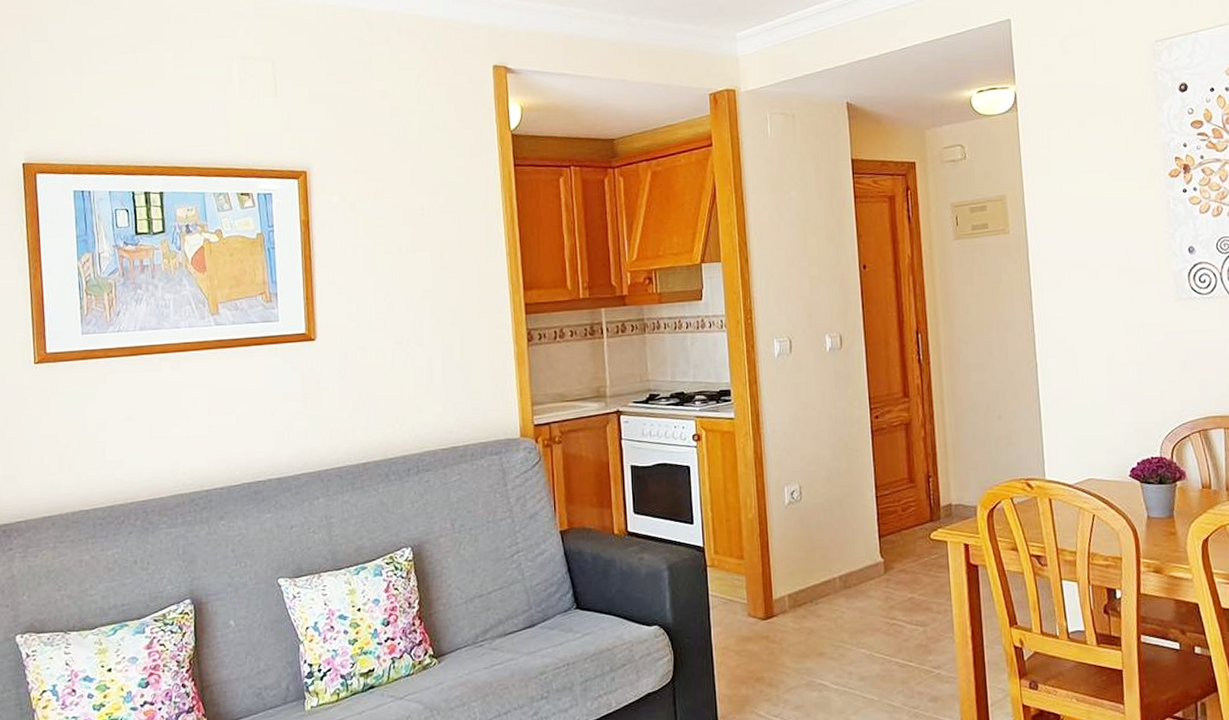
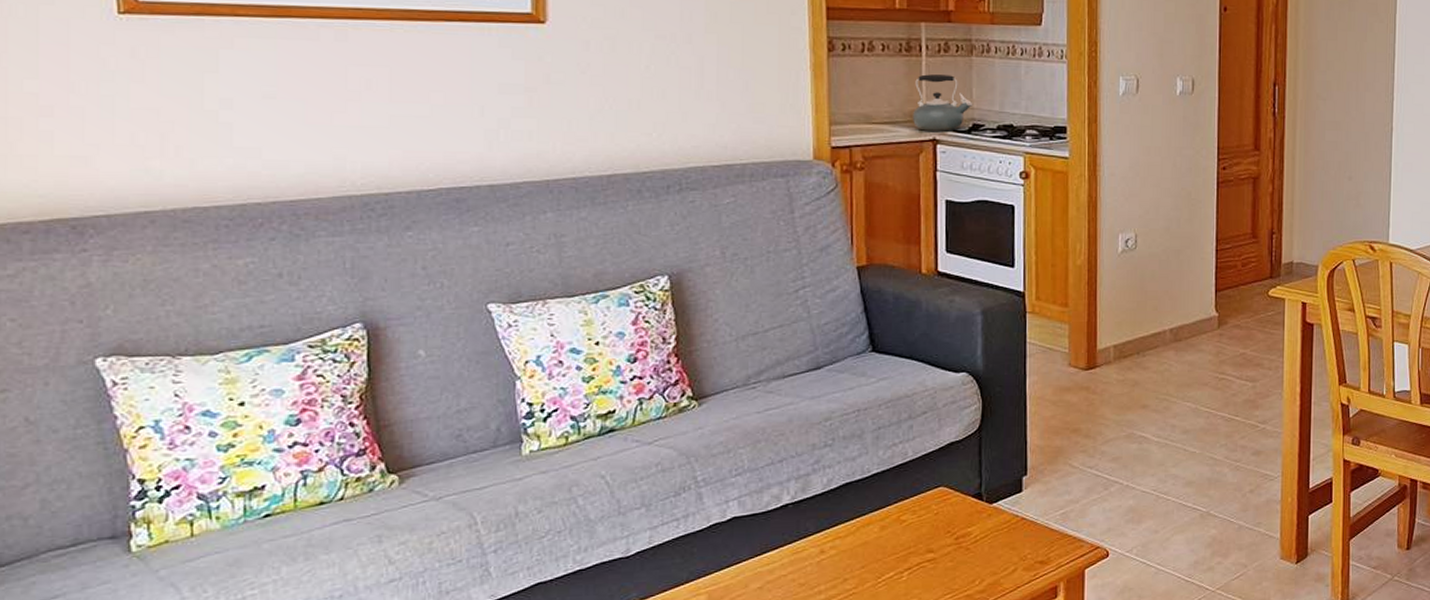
kettle: none [598,352,649,405] -> present [912,74,973,132]

